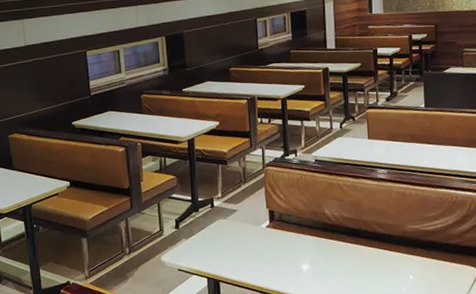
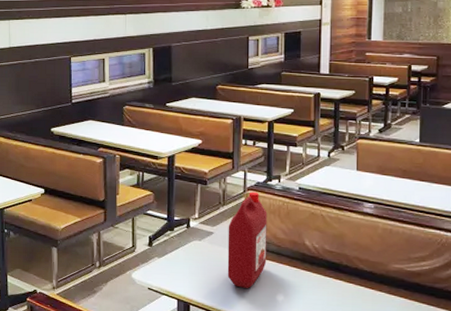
ketchup jug: none [250,167,290,261] -> present [227,192,268,288]

